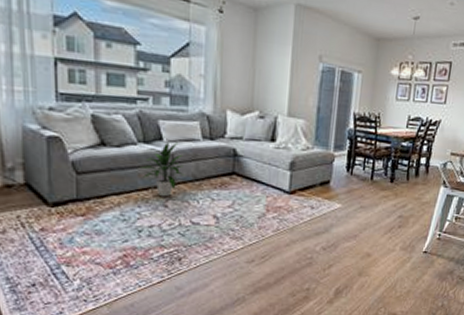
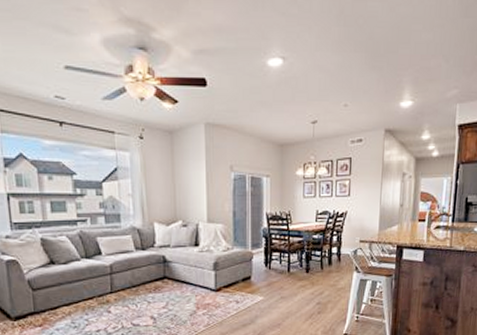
indoor plant: present [141,142,186,197] -> none [86,255,124,304]

